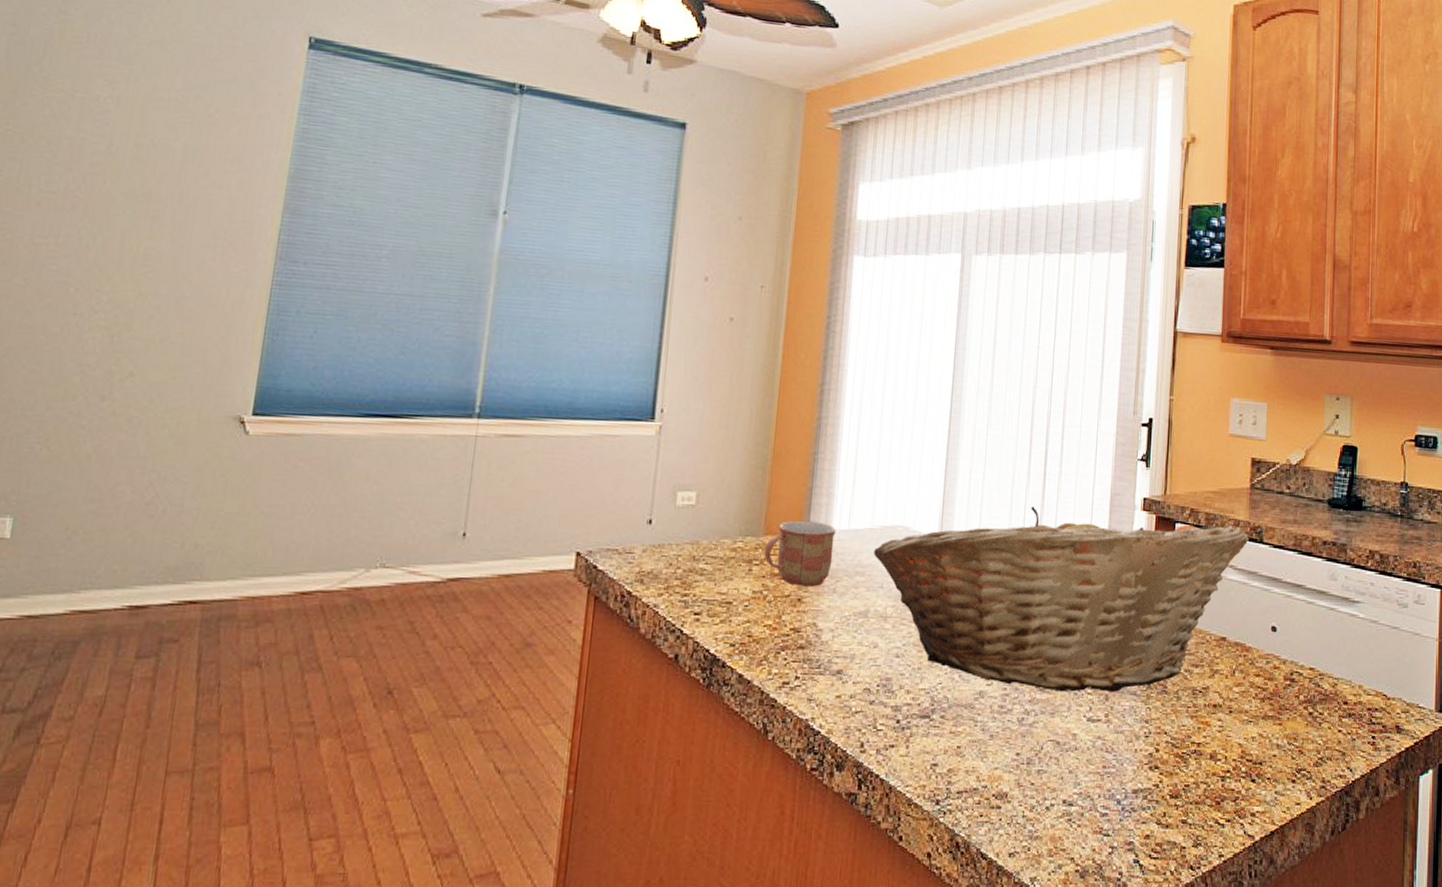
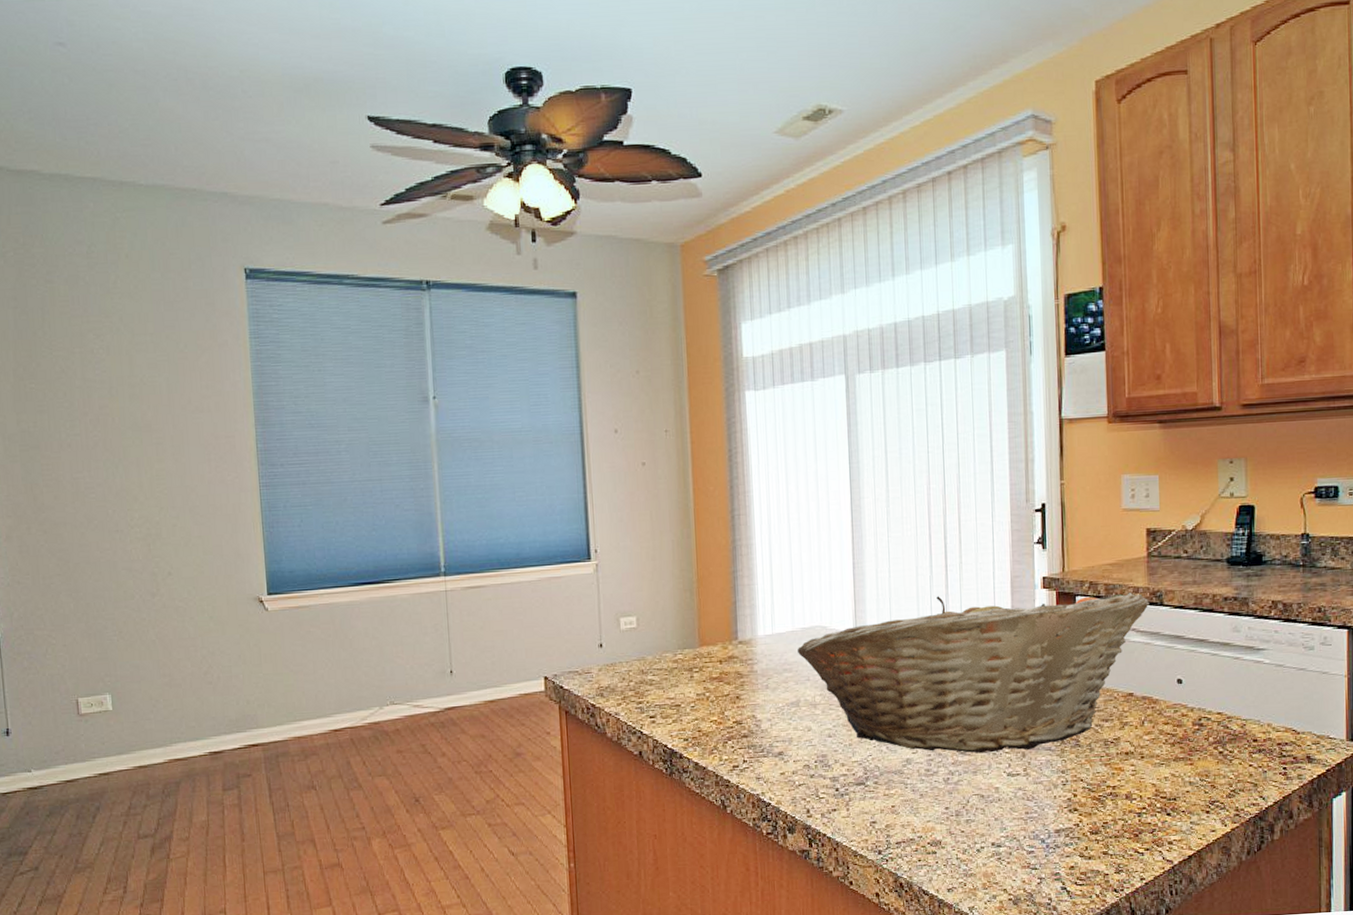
mug: present [764,520,836,587] -> none [702,630,762,686]

